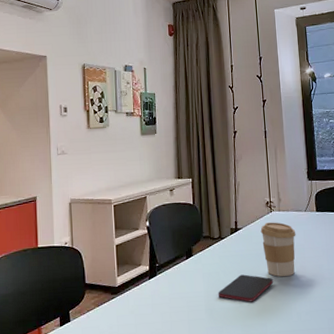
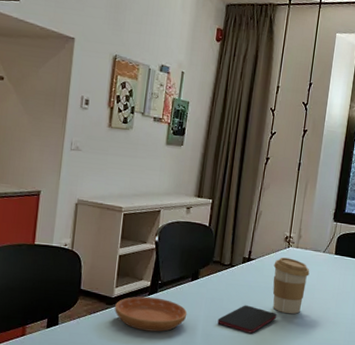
saucer: none [120,280,188,315] -> present [115,296,187,332]

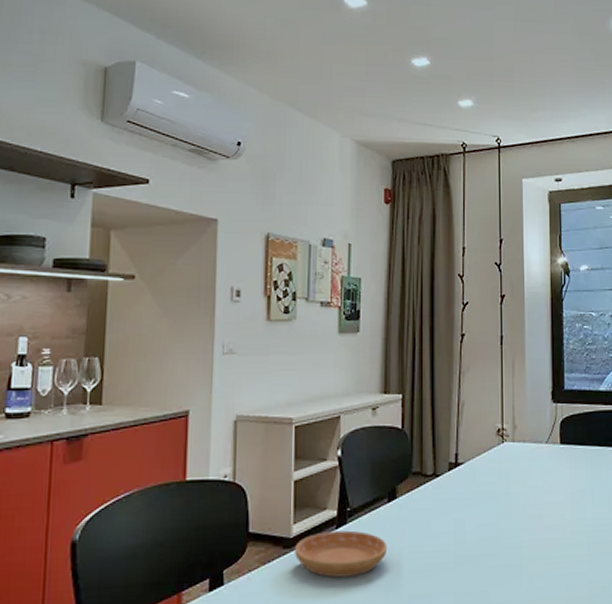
smartphone: present [217,305,277,334] -> none [427,524,501,562]
coffee cup: present [272,257,310,314] -> none [487,456,533,529]

